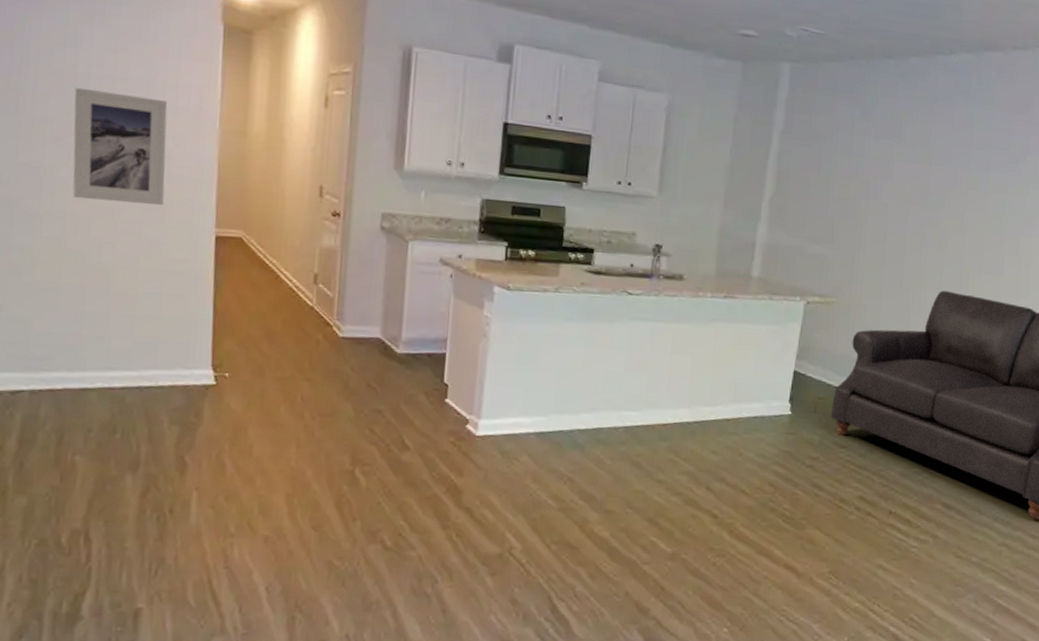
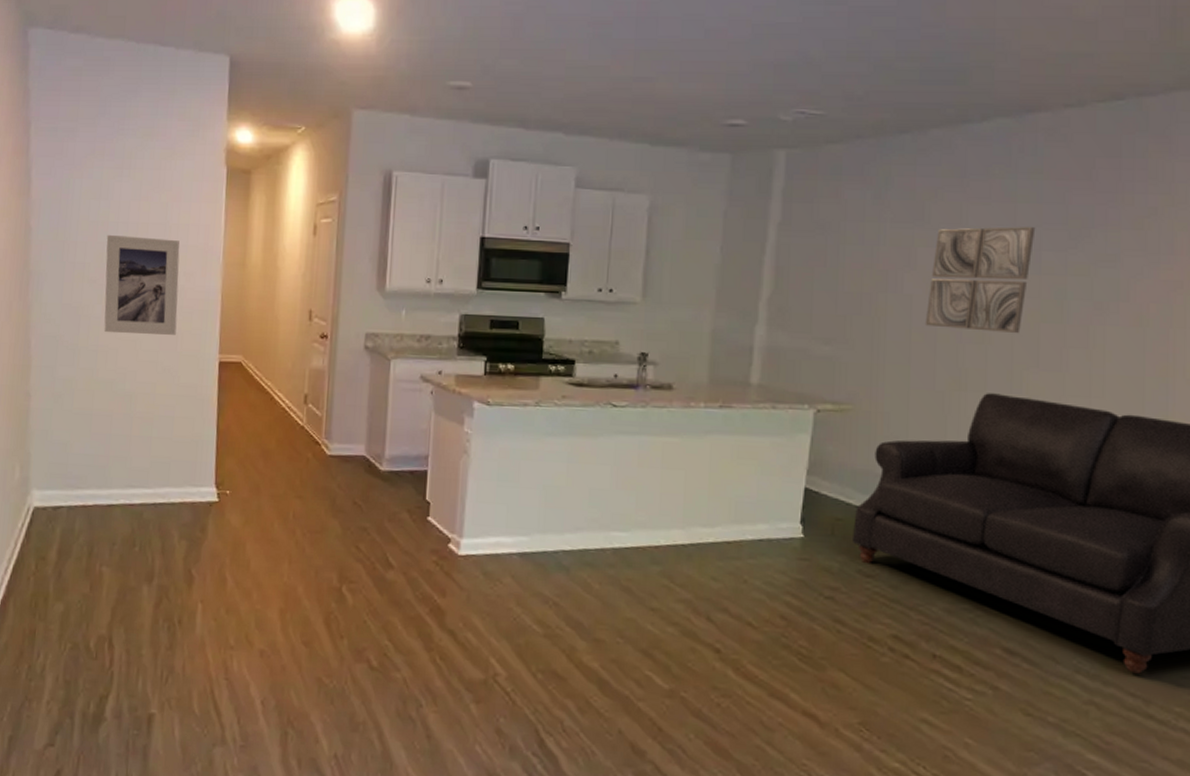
wall art: none [897,146,986,241] -> present [925,227,1036,334]

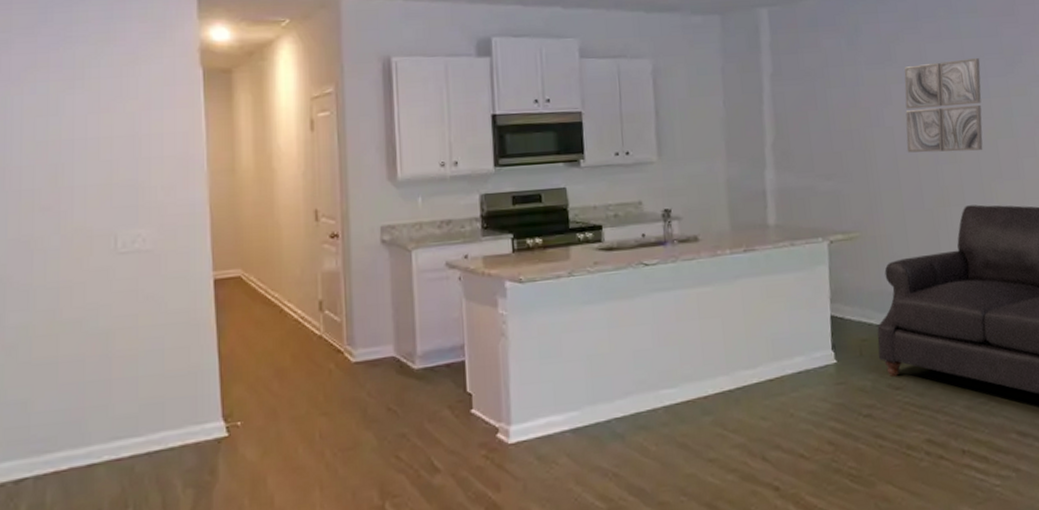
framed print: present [104,234,180,335] -> none [60,152,158,266]

